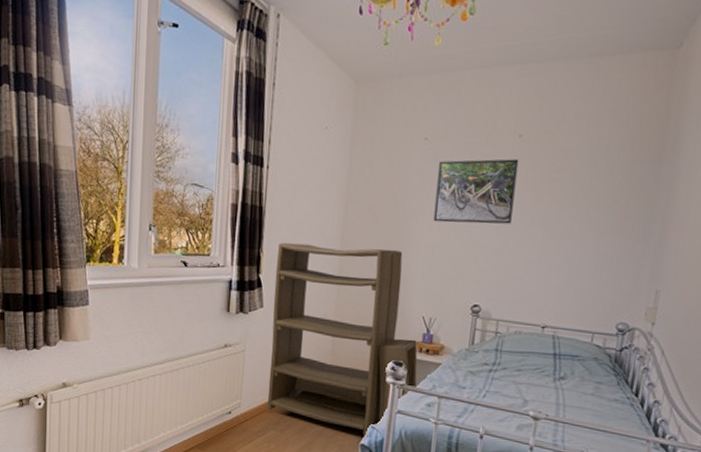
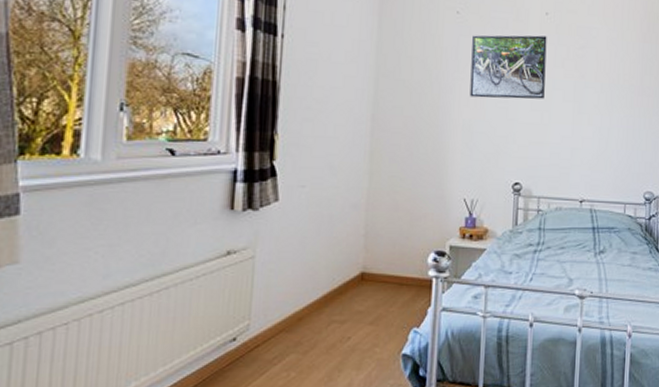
storage cabinet: present [267,242,418,437] -> none [285,122,462,344]

